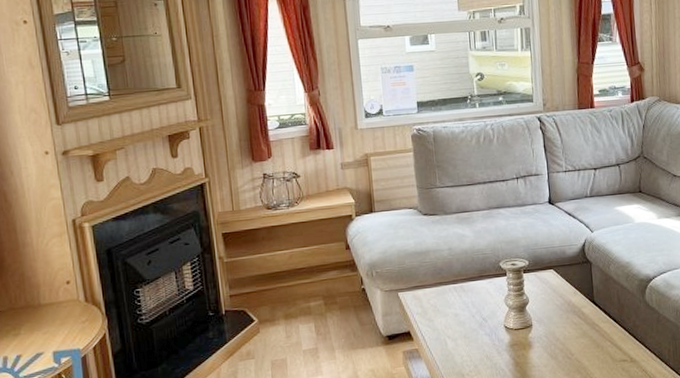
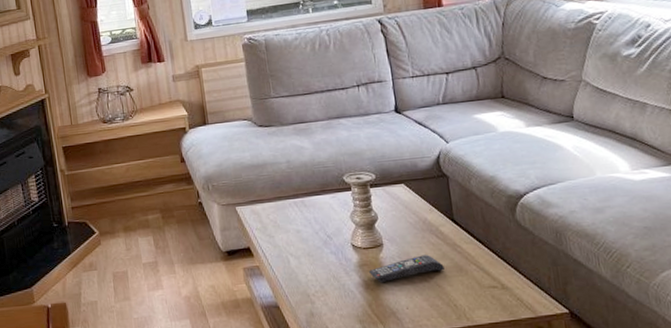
remote control: none [518,334,585,361] -> present [368,255,446,283]

